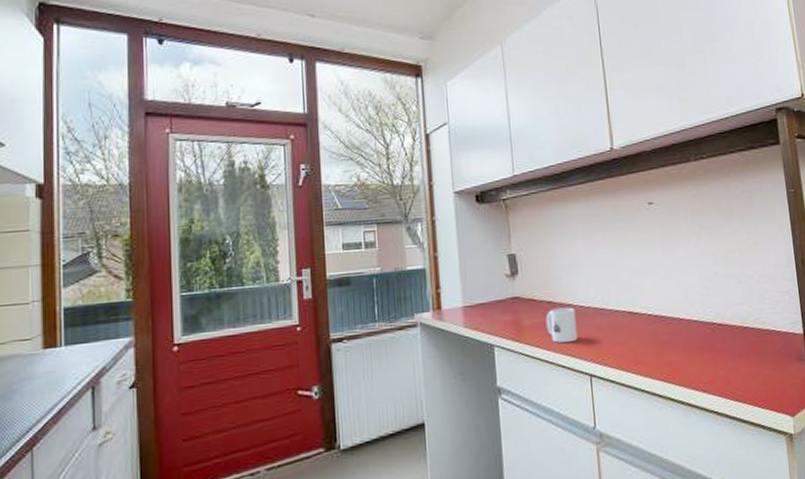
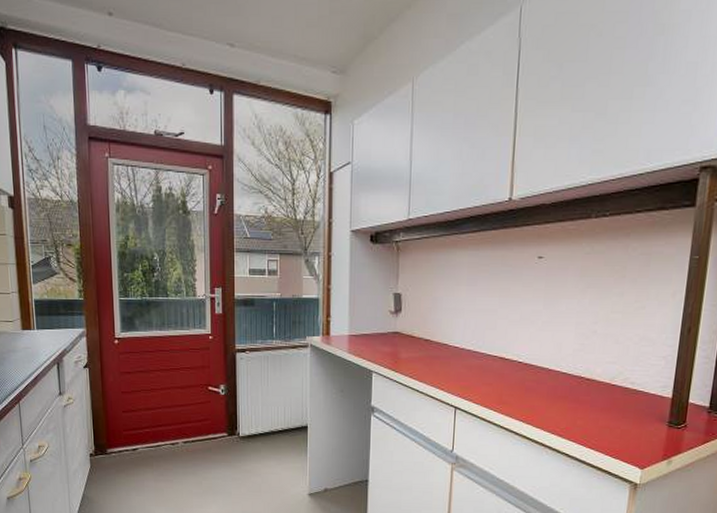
mug: present [545,307,578,343] -> none [421,346,450,378]

